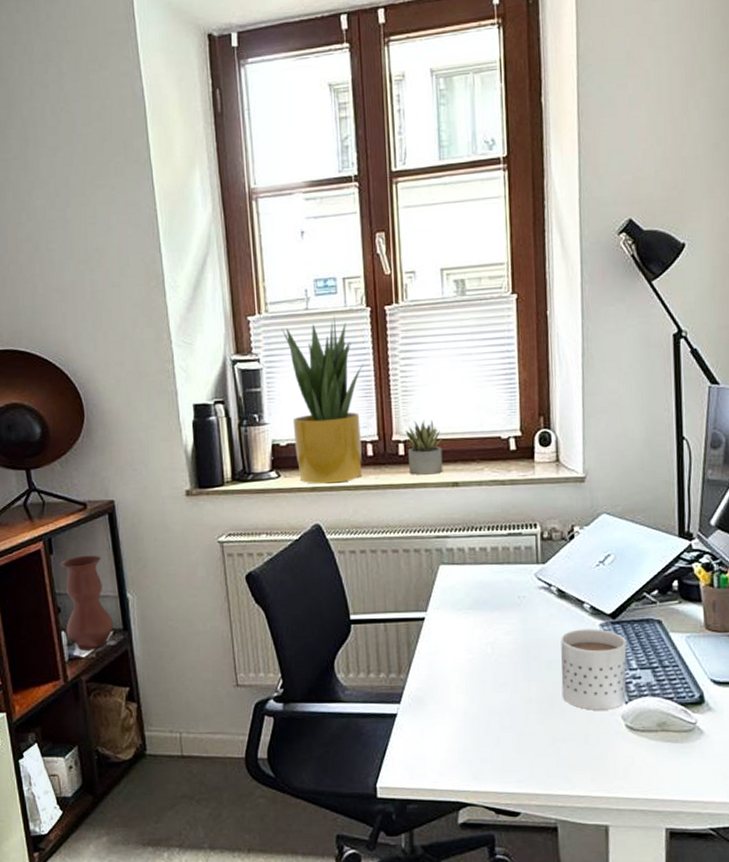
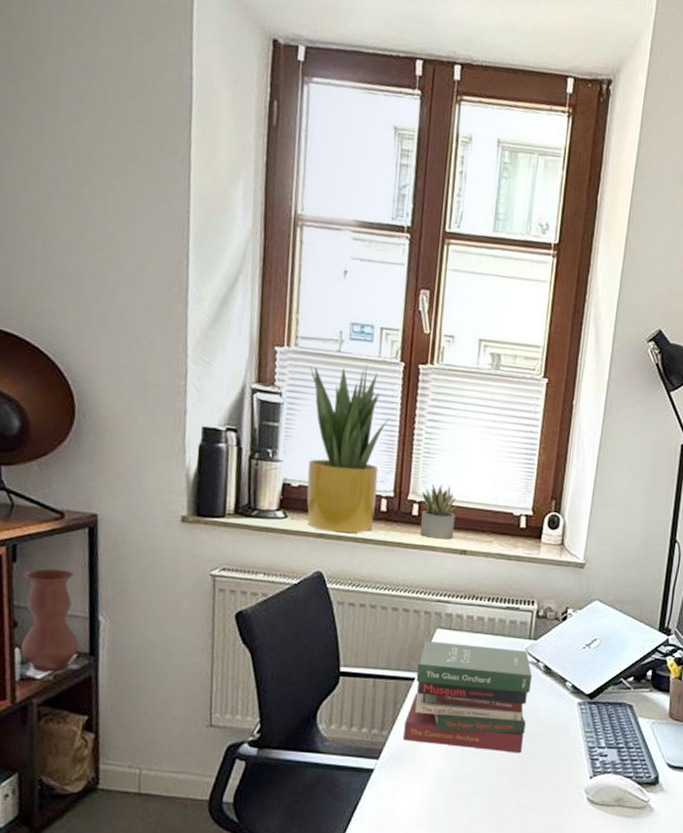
books: none [421,576,547,684] -> present [403,641,532,754]
mug: present [561,628,627,710] -> none [534,705,599,783]

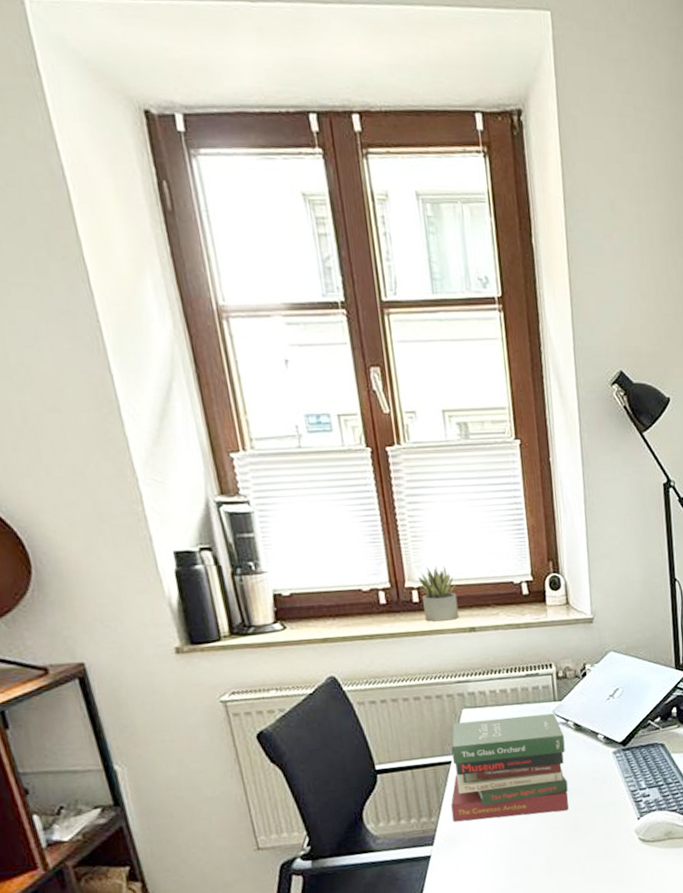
vase: present [21,568,79,672] -> none [19,726,101,833]
planter: present [306,364,390,534] -> none [272,456,376,635]

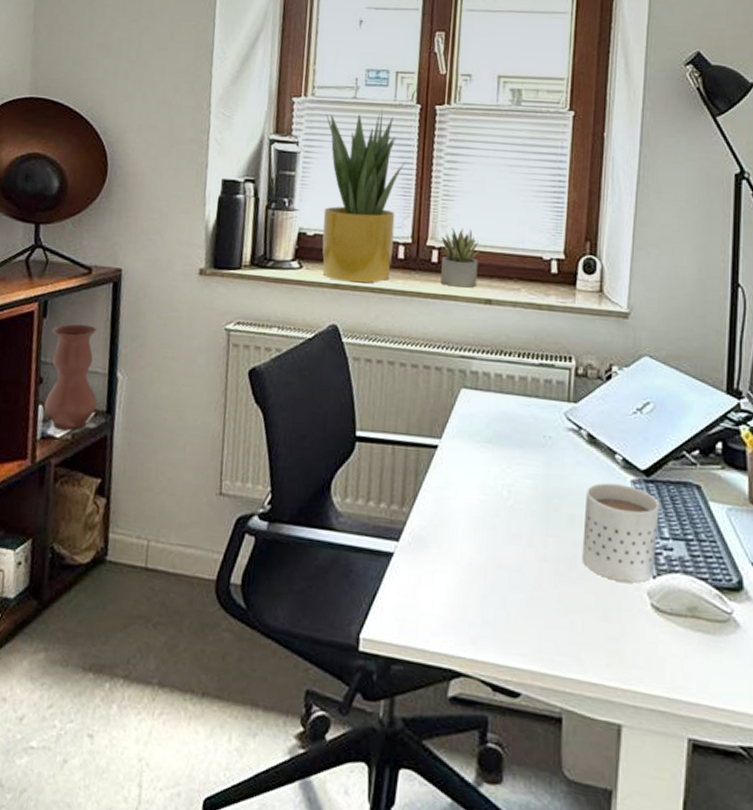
vase: none [19,726,101,833] -> present [44,323,98,431]
planter: none [272,456,376,635] -> present [322,109,407,284]
books: present [451,713,569,822] -> none [426,402,573,542]
mug: none [579,756,638,829] -> present [582,482,660,583]

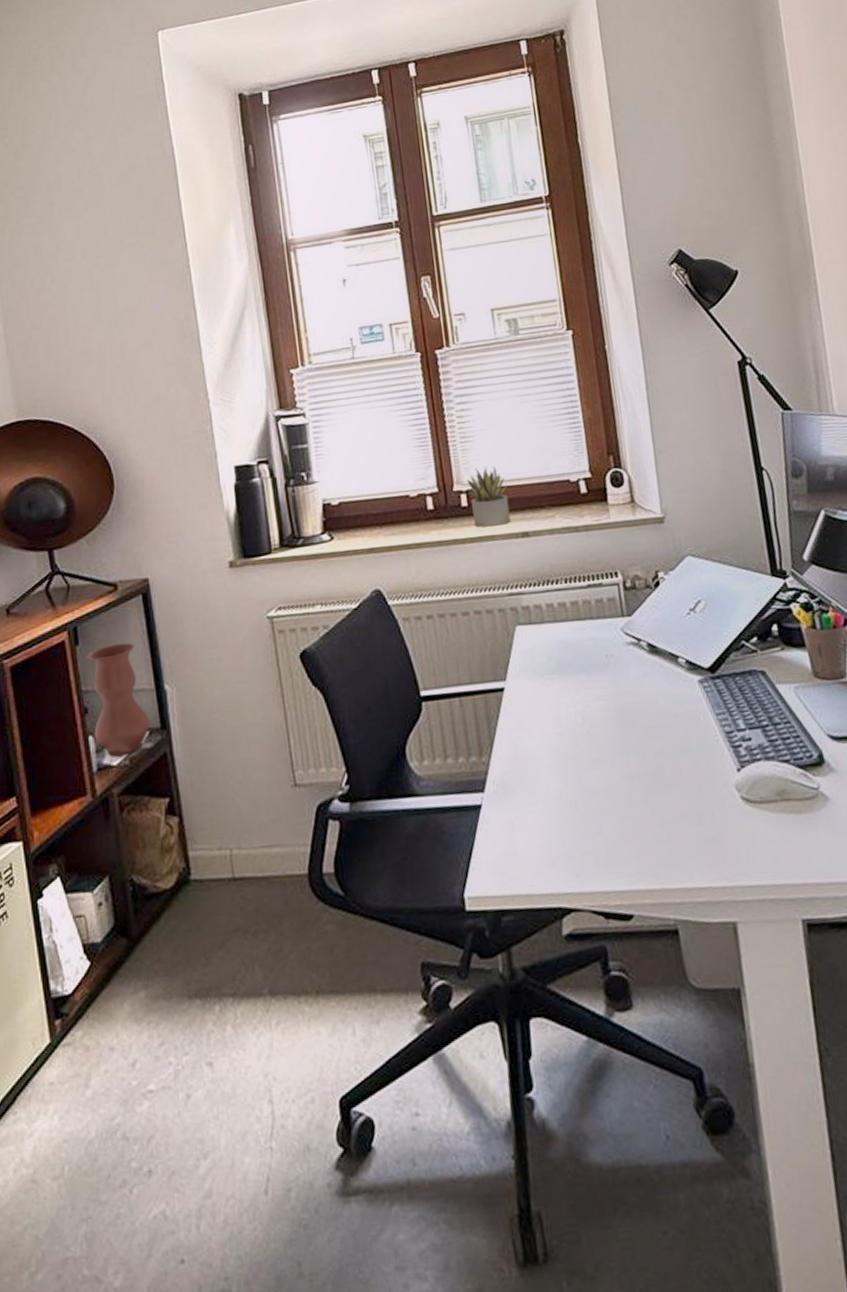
planter: present [322,109,407,284] -> none [327,364,423,545]
mug: present [582,482,660,583] -> none [657,686,738,783]

